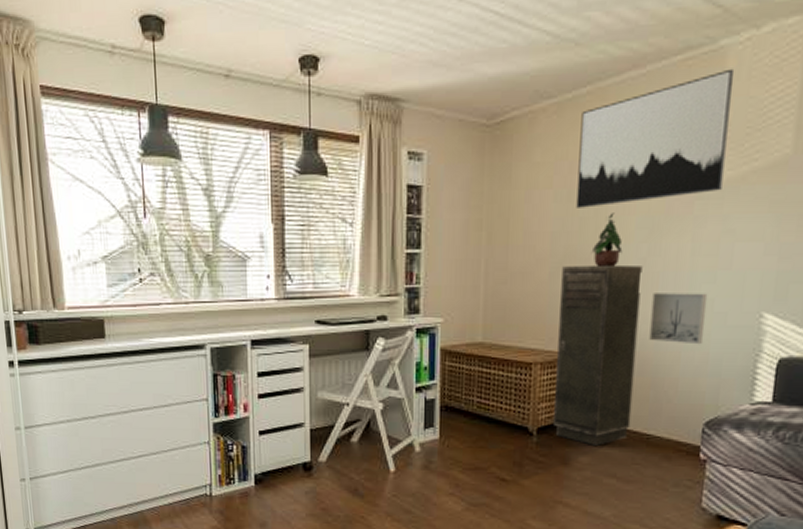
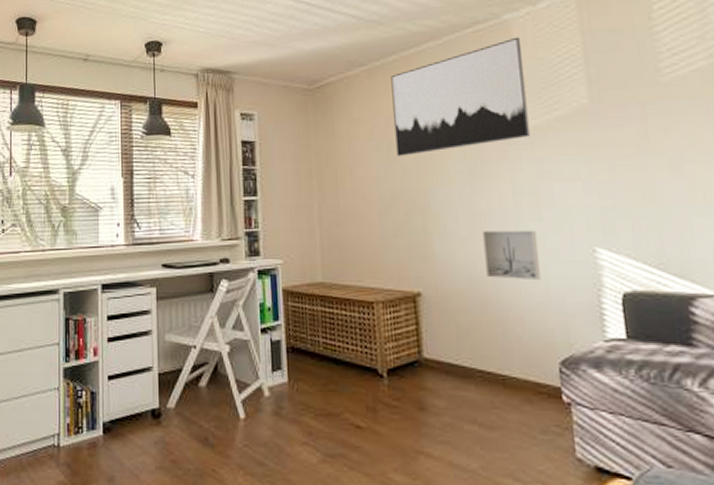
storage cabinet: present [552,264,643,446] -> none [391,205,483,388]
potted plant: present [591,213,623,266] -> none [416,159,447,207]

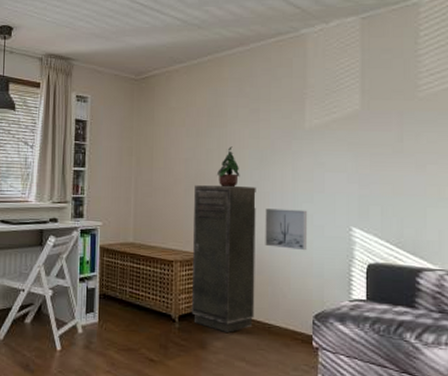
wall art: present [391,37,530,156] -> none [203,49,313,142]
storage cabinet: none [391,205,483,388] -> present [191,185,256,332]
potted plant: none [416,159,447,207] -> present [216,146,240,187]

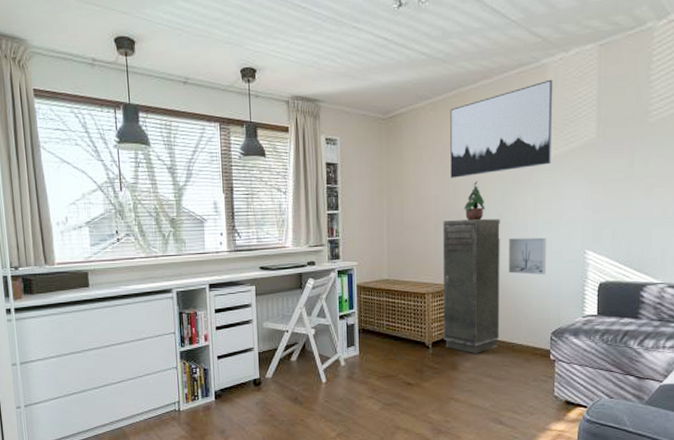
wall art: none [203,49,313,142] -> present [450,79,553,178]

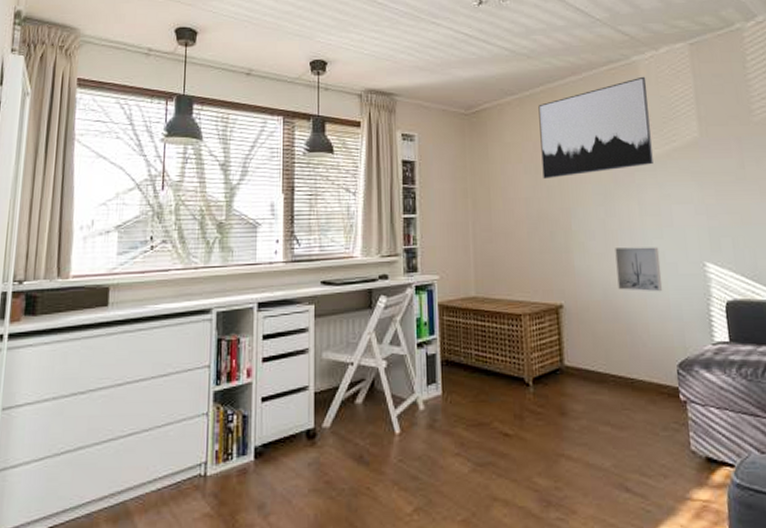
storage cabinet: present [443,218,500,354] -> none [538,224,615,393]
potted plant: present [463,181,485,220] -> none [560,182,585,226]

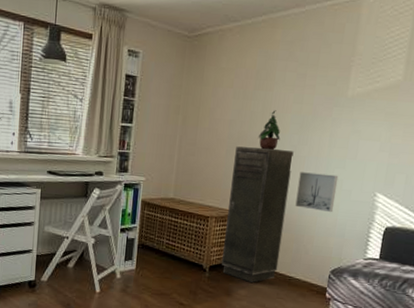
wall art: present [538,76,653,179] -> none [249,15,367,105]
storage cabinet: none [538,224,615,393] -> present [221,146,294,283]
potted plant: none [560,182,585,226] -> present [257,110,280,150]

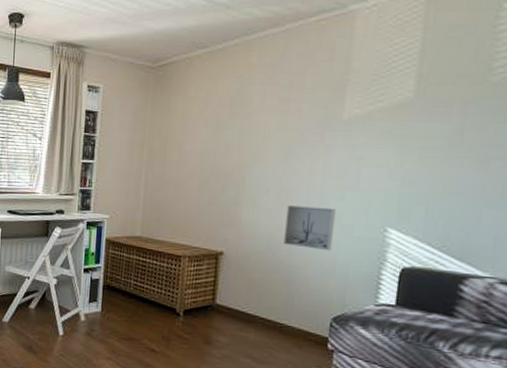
storage cabinet: present [221,146,294,283] -> none [197,179,279,329]
potted plant: present [257,110,280,150] -> none [235,139,262,182]

